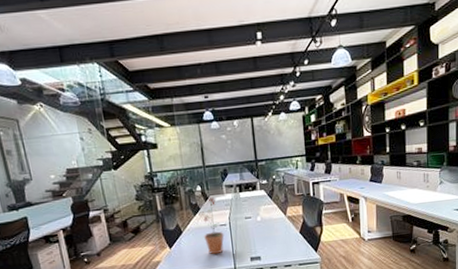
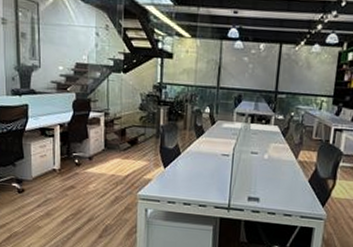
potted plant: present [199,196,224,255] -> none [202,121,225,186]

